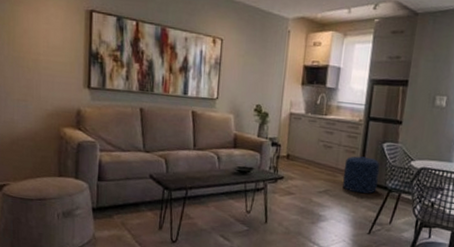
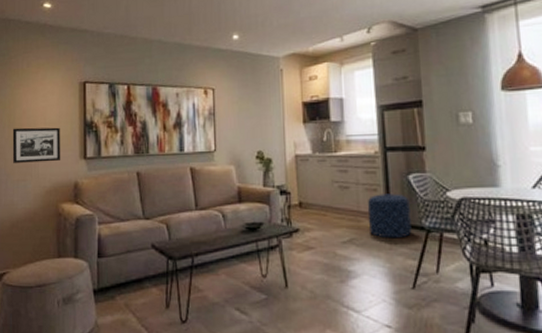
picture frame: none [12,46,64,87] -> present [12,127,61,163]

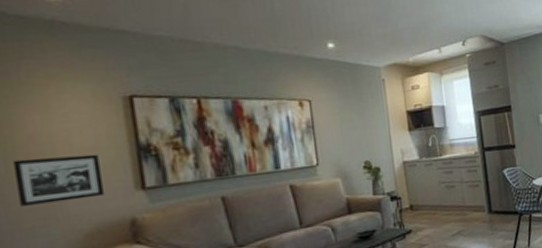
pouf: present [367,193,412,239] -> none [471,186,508,226]

